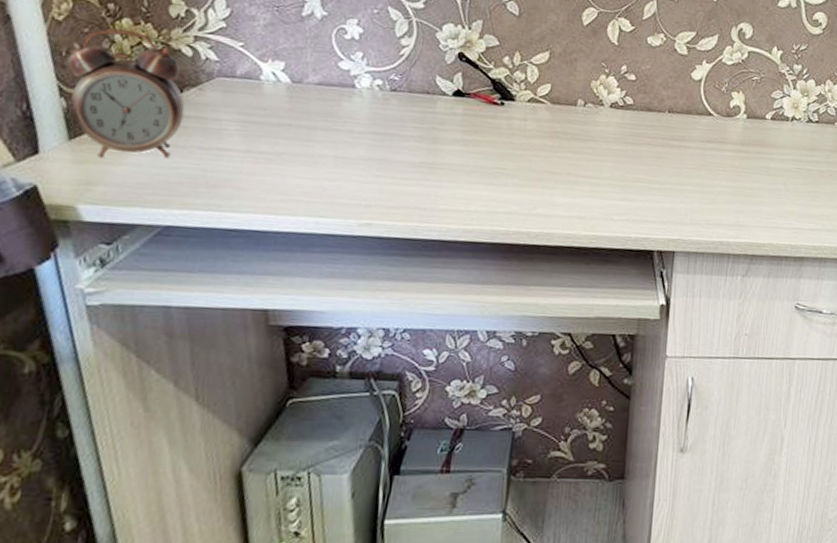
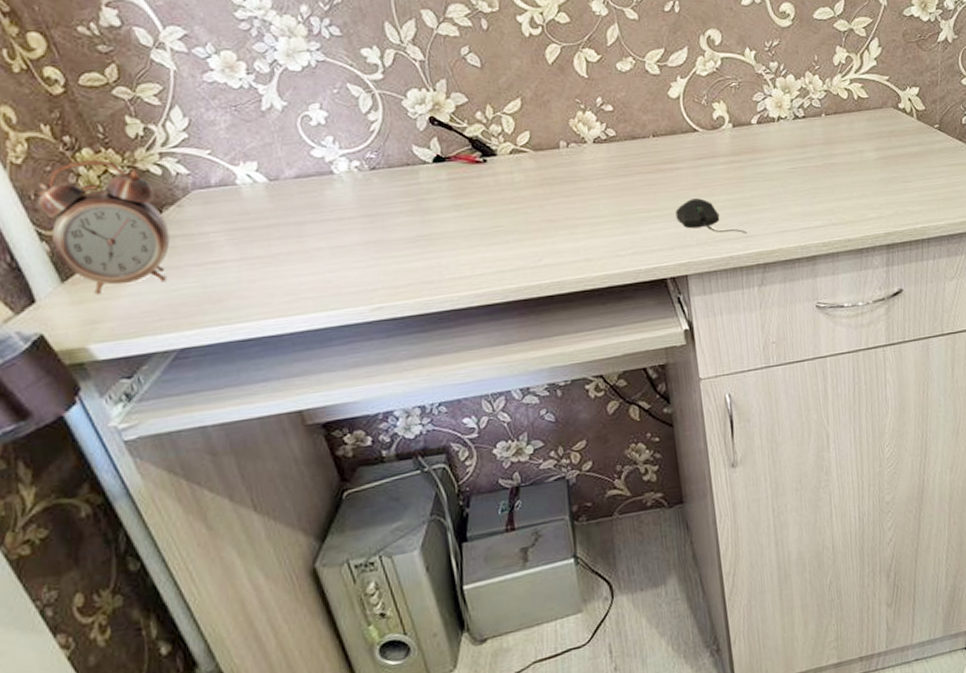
computer mouse: none [675,178,741,223] -> present [675,198,747,234]

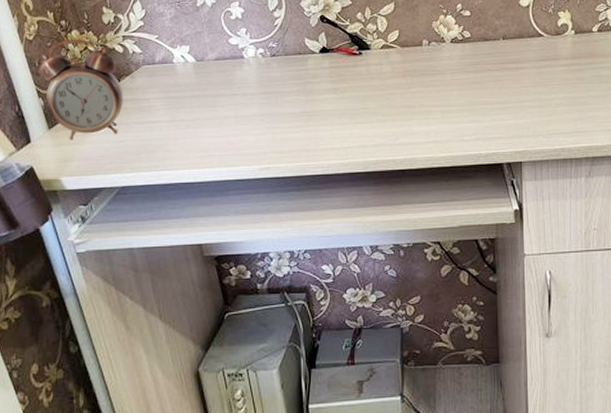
computer mouse: present [675,198,747,234] -> none [516,95,579,129]

